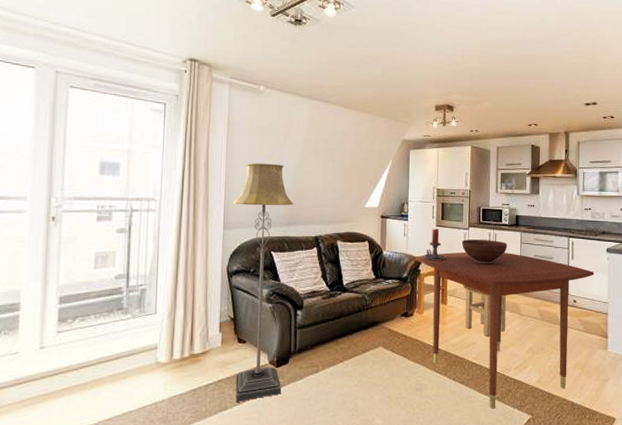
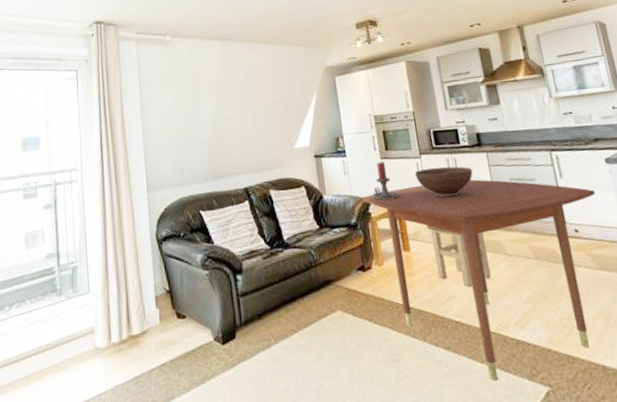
floor lamp: present [232,162,293,402] -> none [153,114,233,389]

